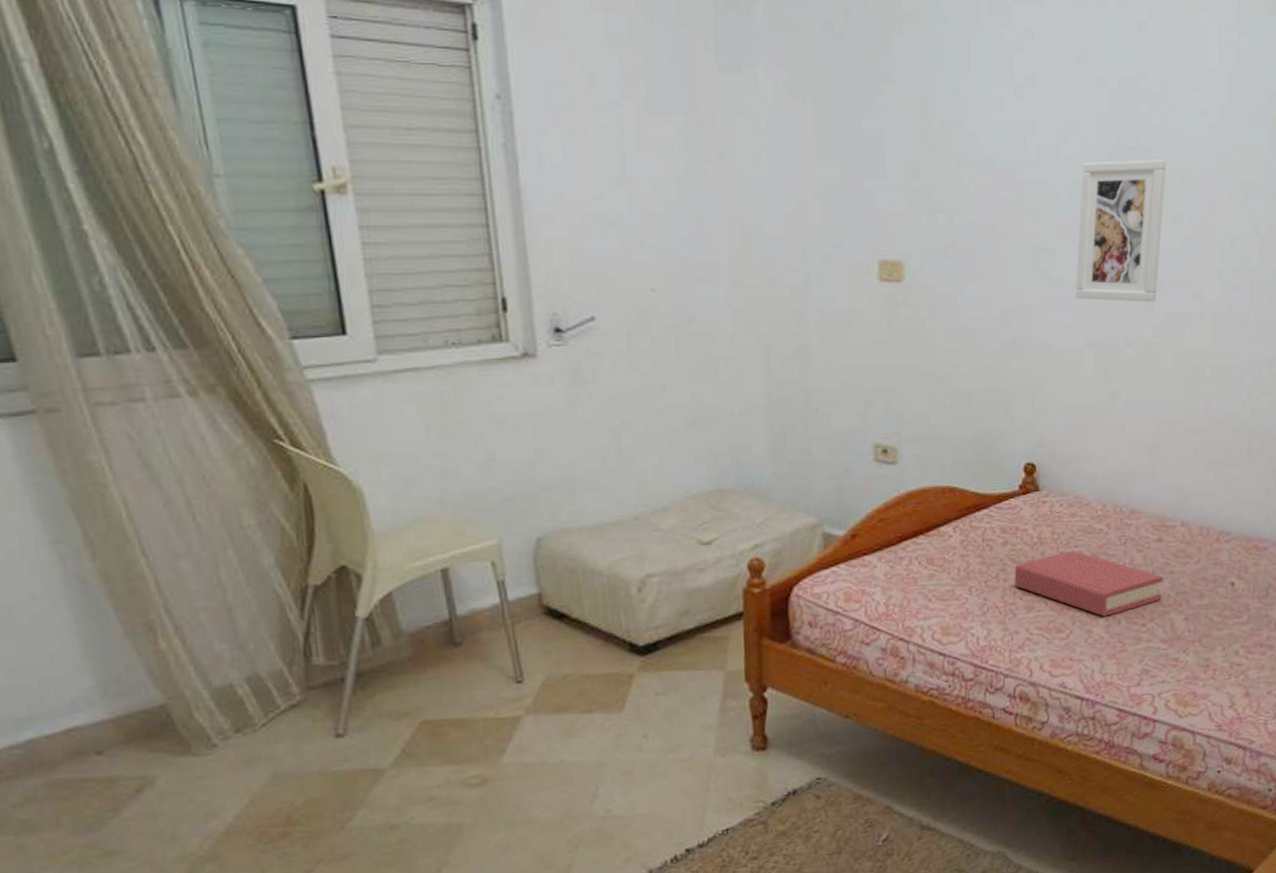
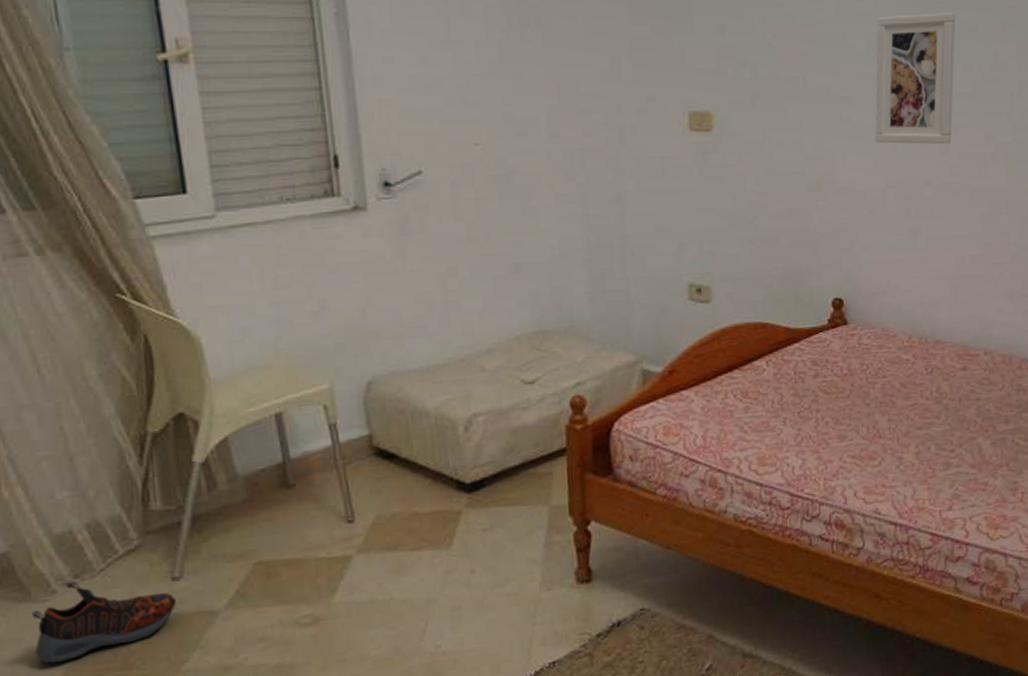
shoe: none [192,735,341,818] -> present [31,580,177,664]
hardback book: present [1014,551,1163,617] -> none [826,381,969,444]

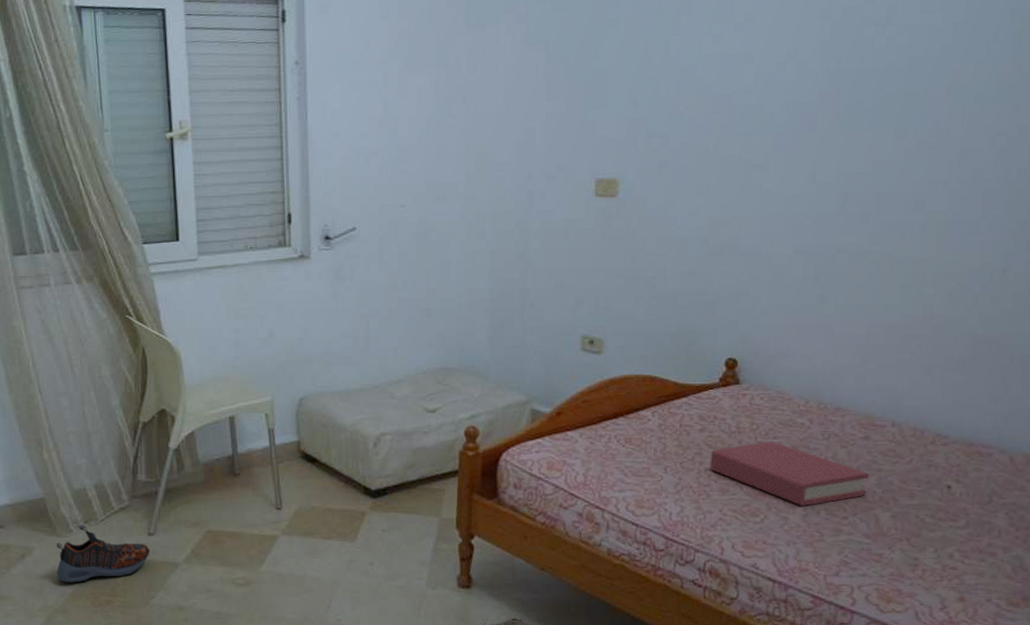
hardback book: none [826,381,969,444] -> present [710,442,869,506]
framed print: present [875,13,956,145] -> none [786,79,891,213]

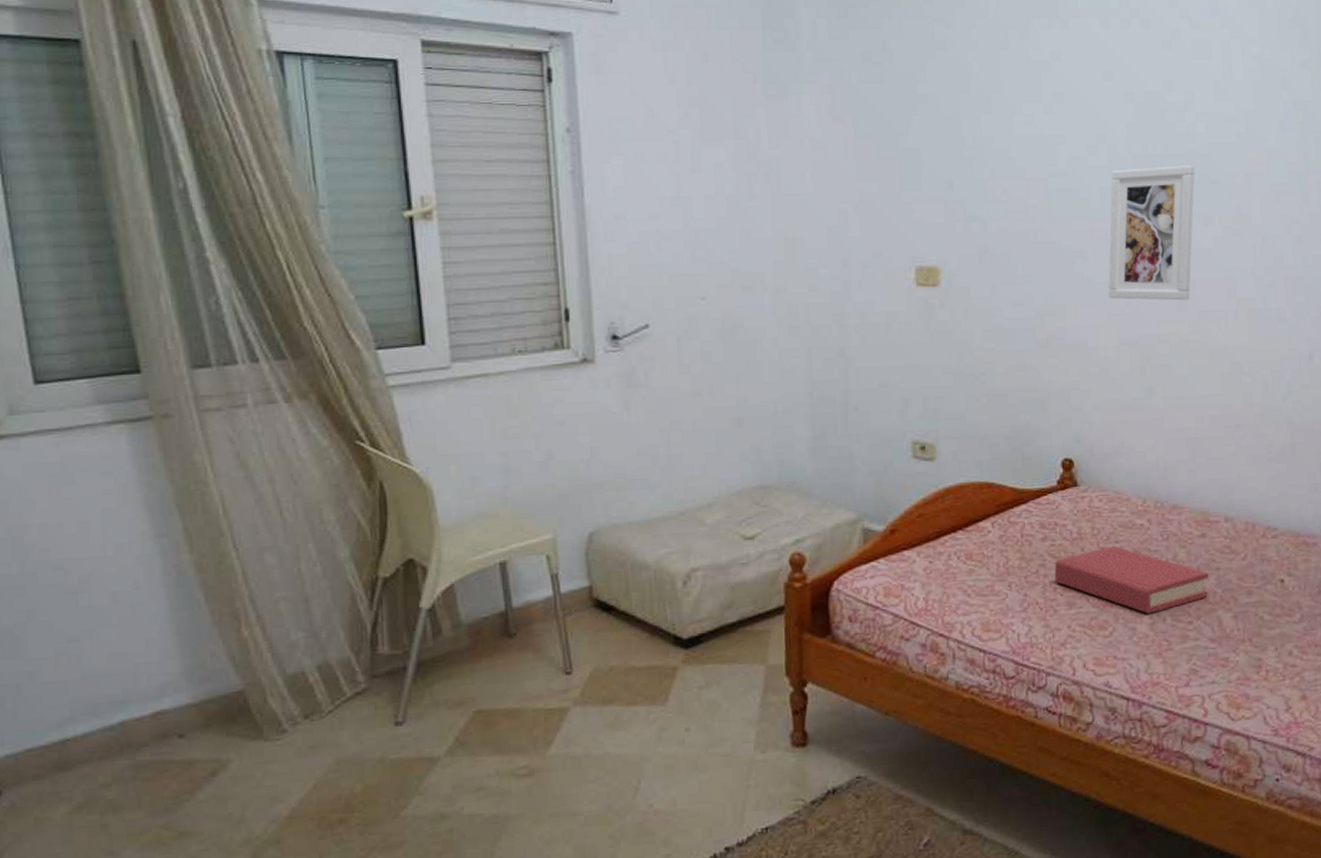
shoe: present [56,525,151,583] -> none [263,721,399,802]
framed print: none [786,79,891,213] -> present [1108,165,1195,301]

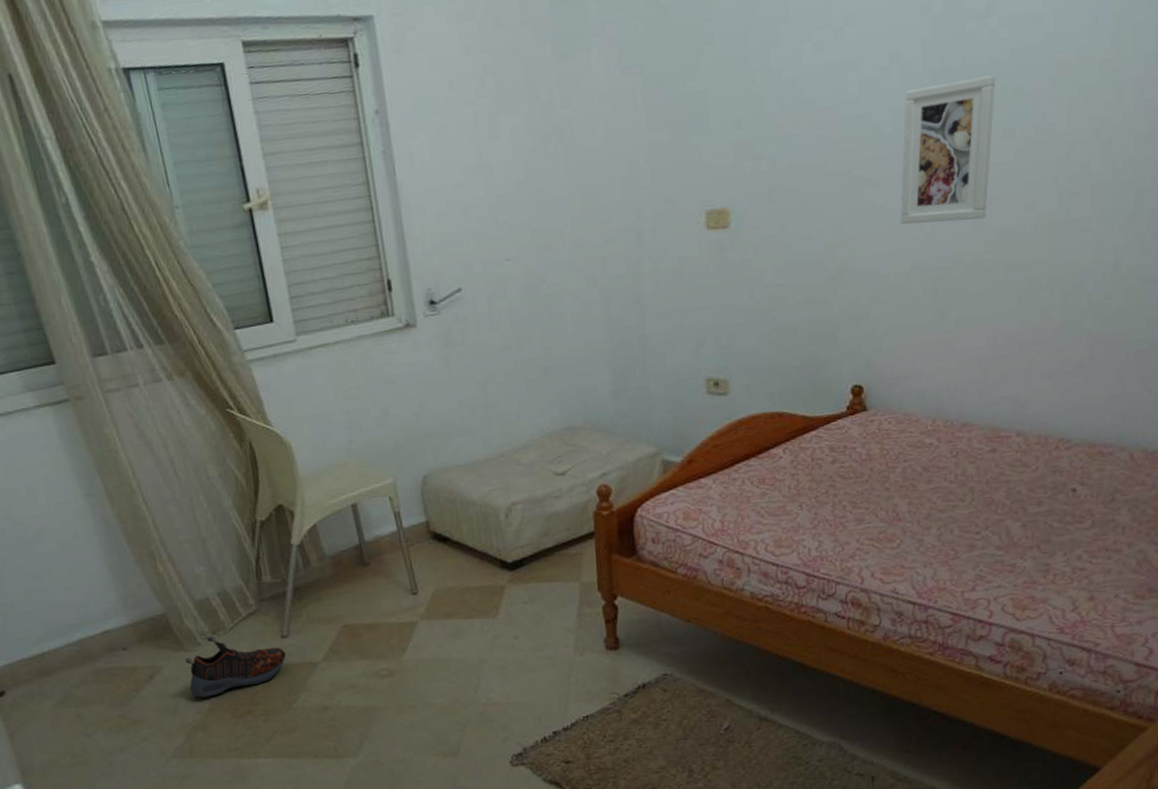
shoe: none [263,721,399,802] -> present [185,636,287,698]
hardback book: present [1054,546,1208,614] -> none [843,465,998,527]

